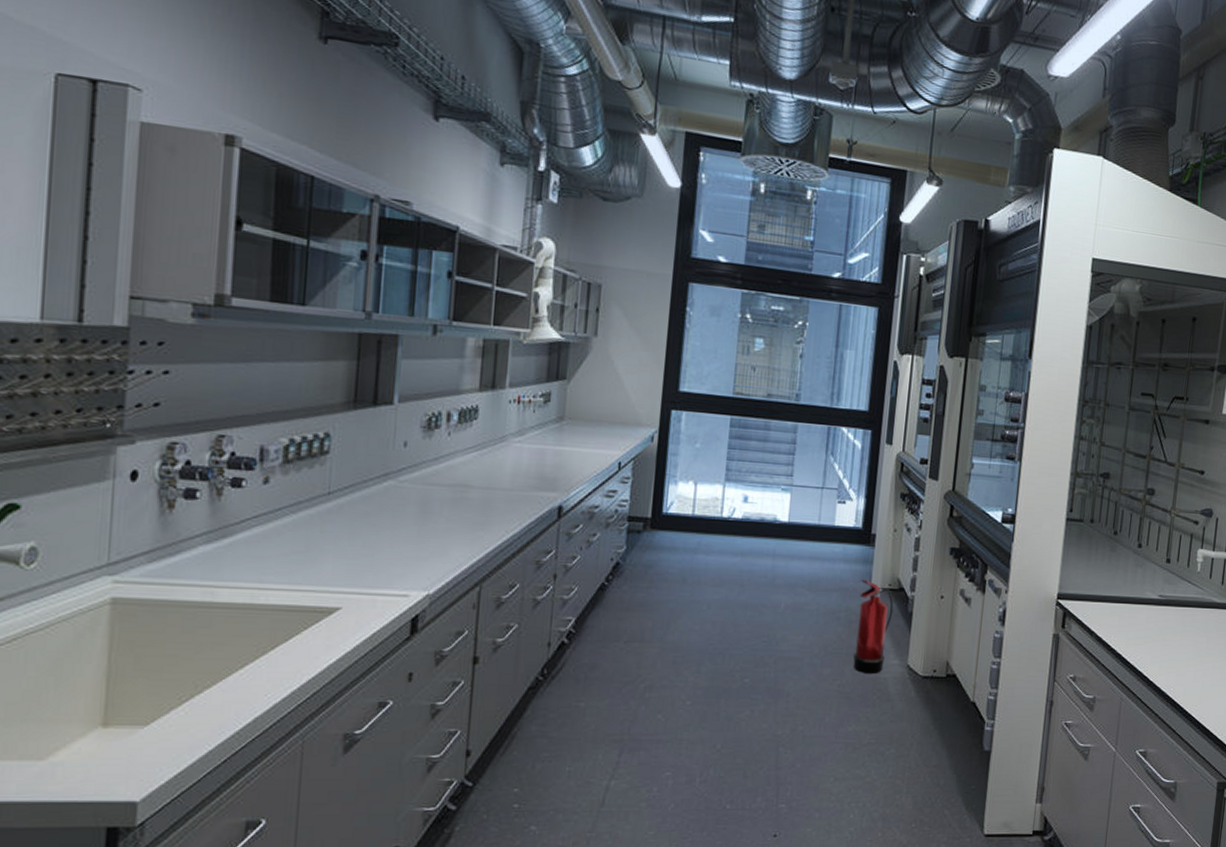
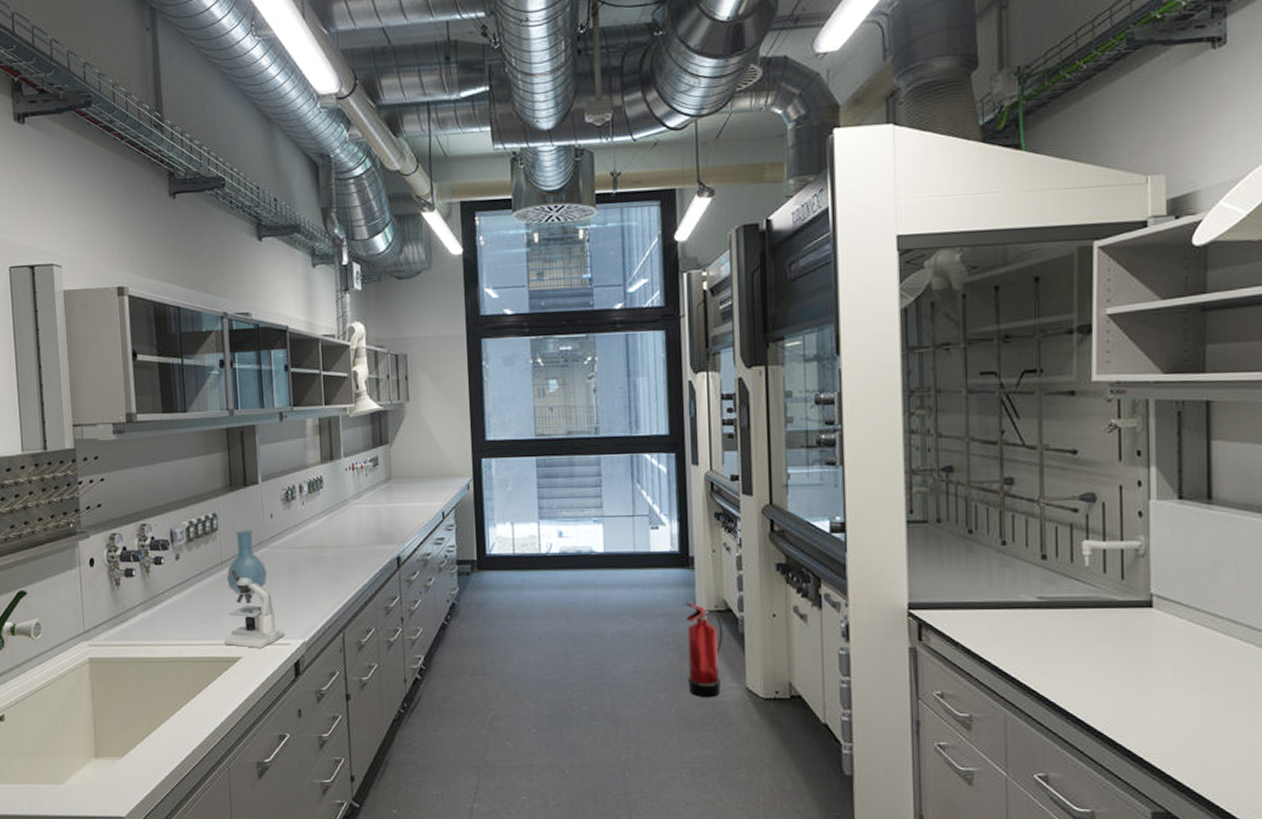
microscope: none [319,503,405,598] -> present [224,570,286,648]
flask: none [333,456,390,534] -> present [227,529,267,594]

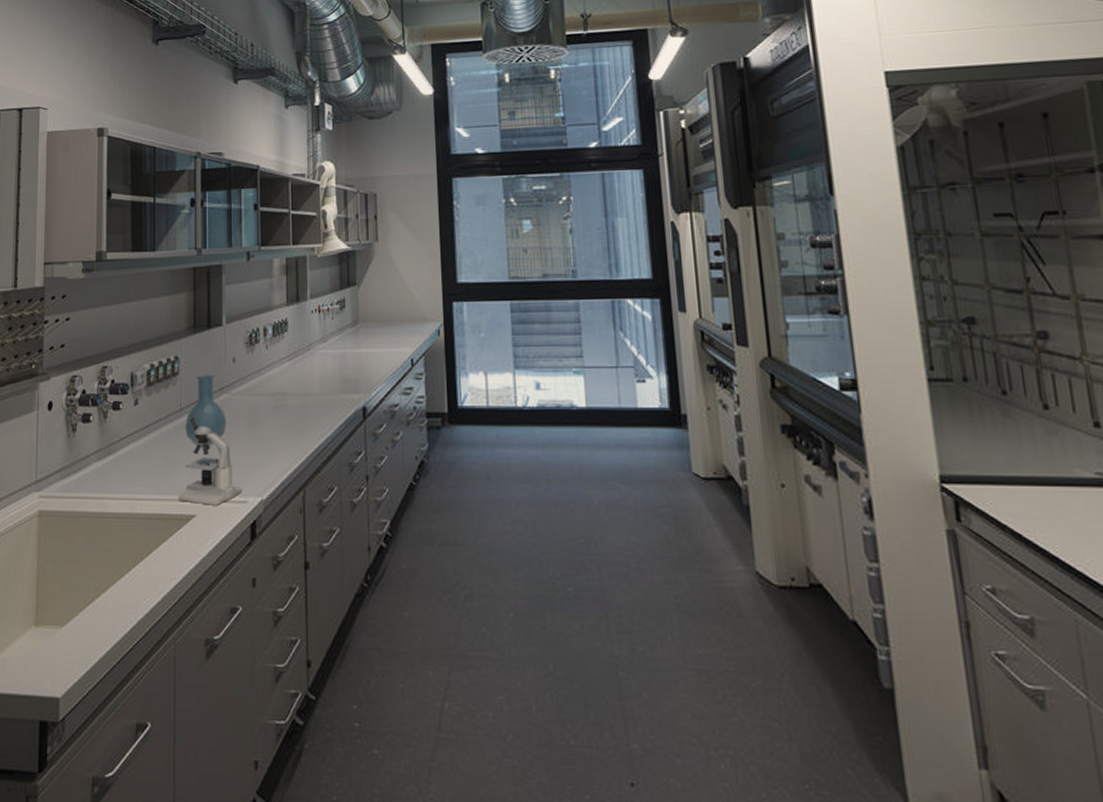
fire extinguisher: present [685,602,723,697] -> none [679,467,726,582]

